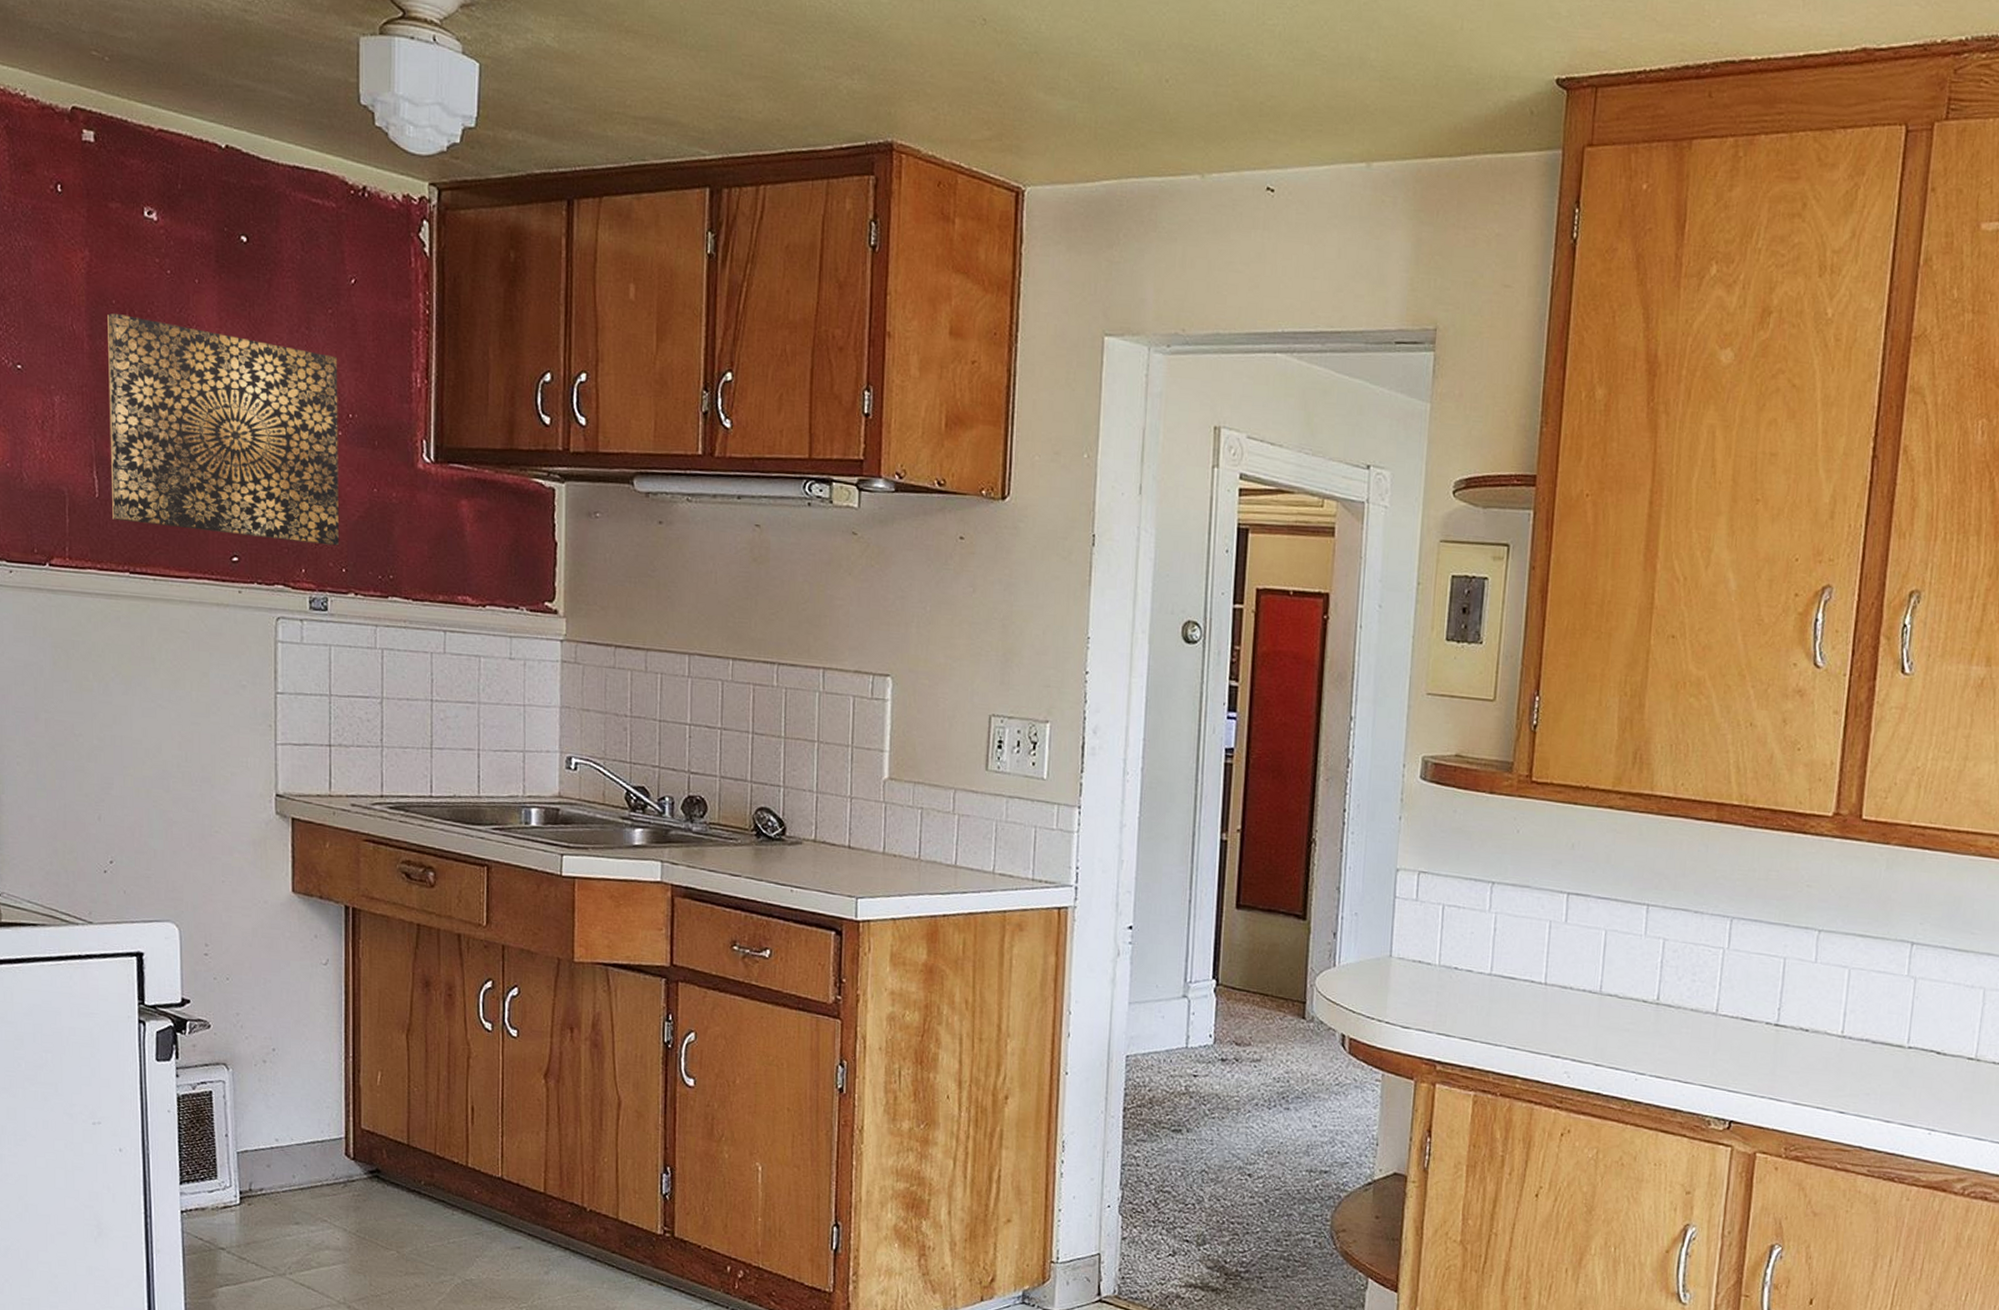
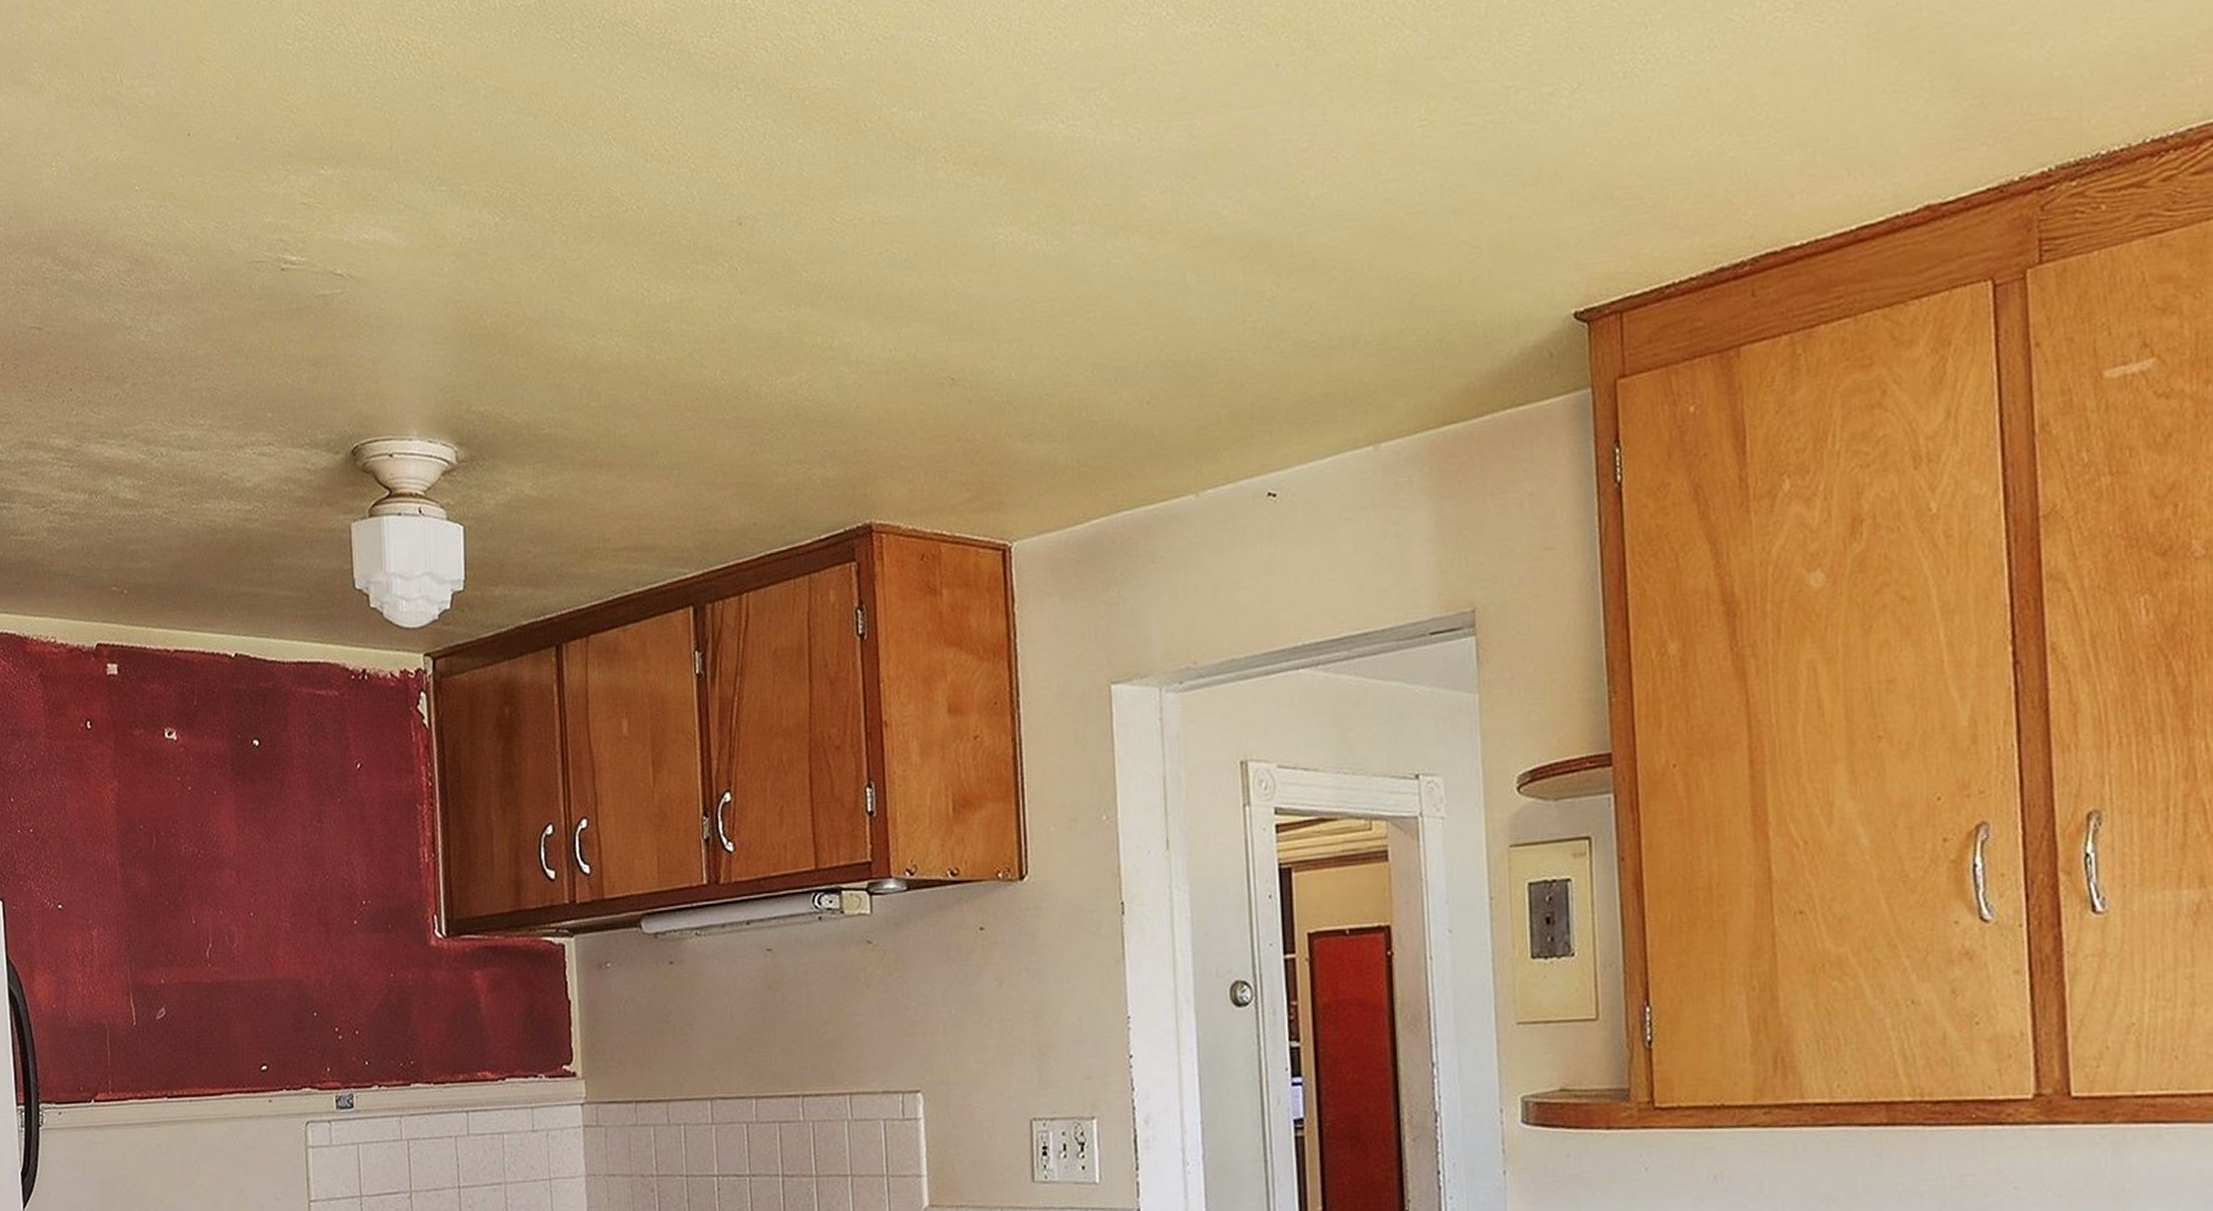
wall art: present [107,313,339,546] -> none [136,838,360,1046]

